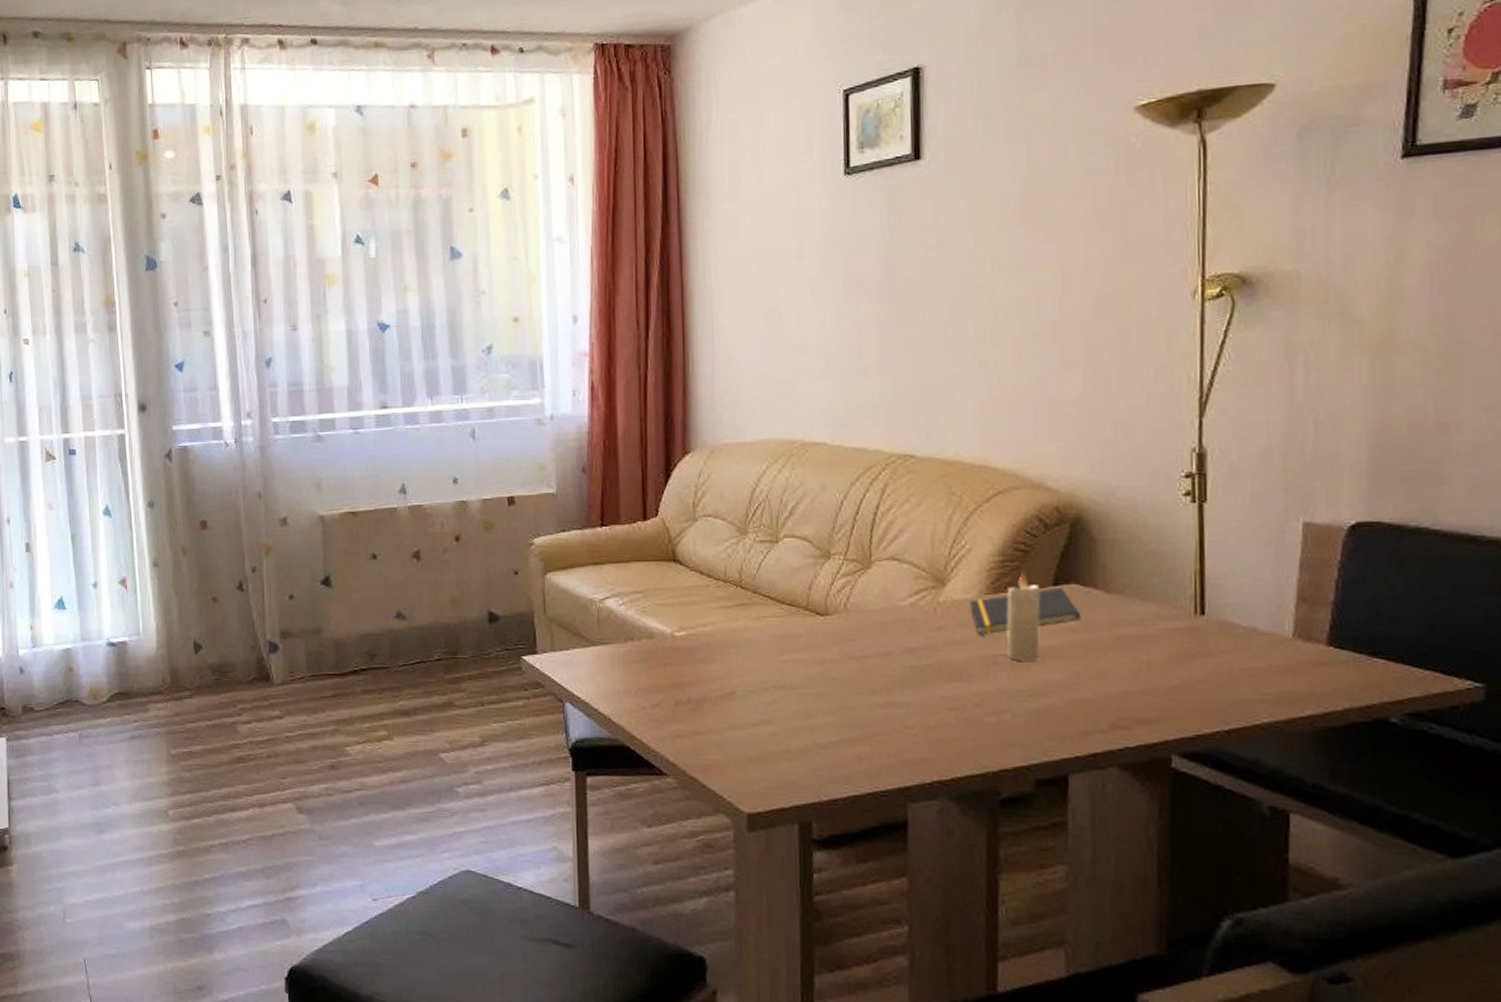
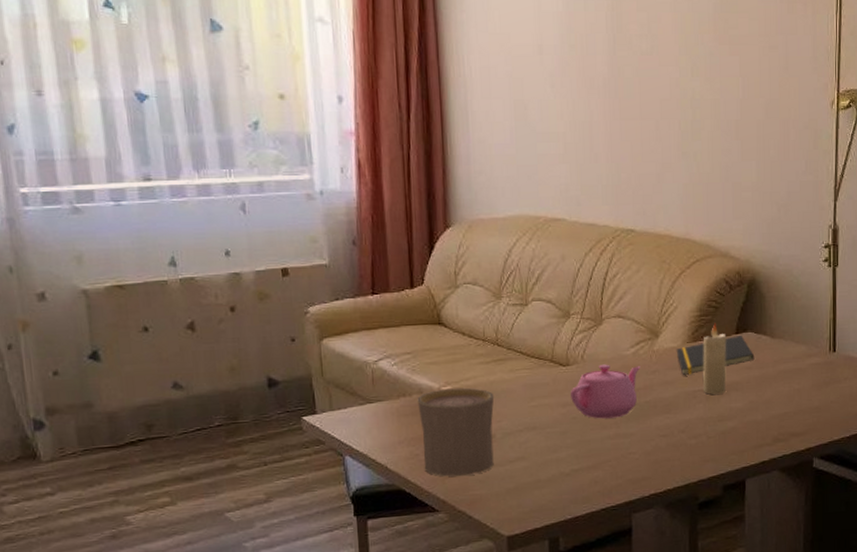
cup: none [646,634,736,738] -> present [417,387,495,477]
teapot: none [830,616,921,682] -> present [571,364,641,419]

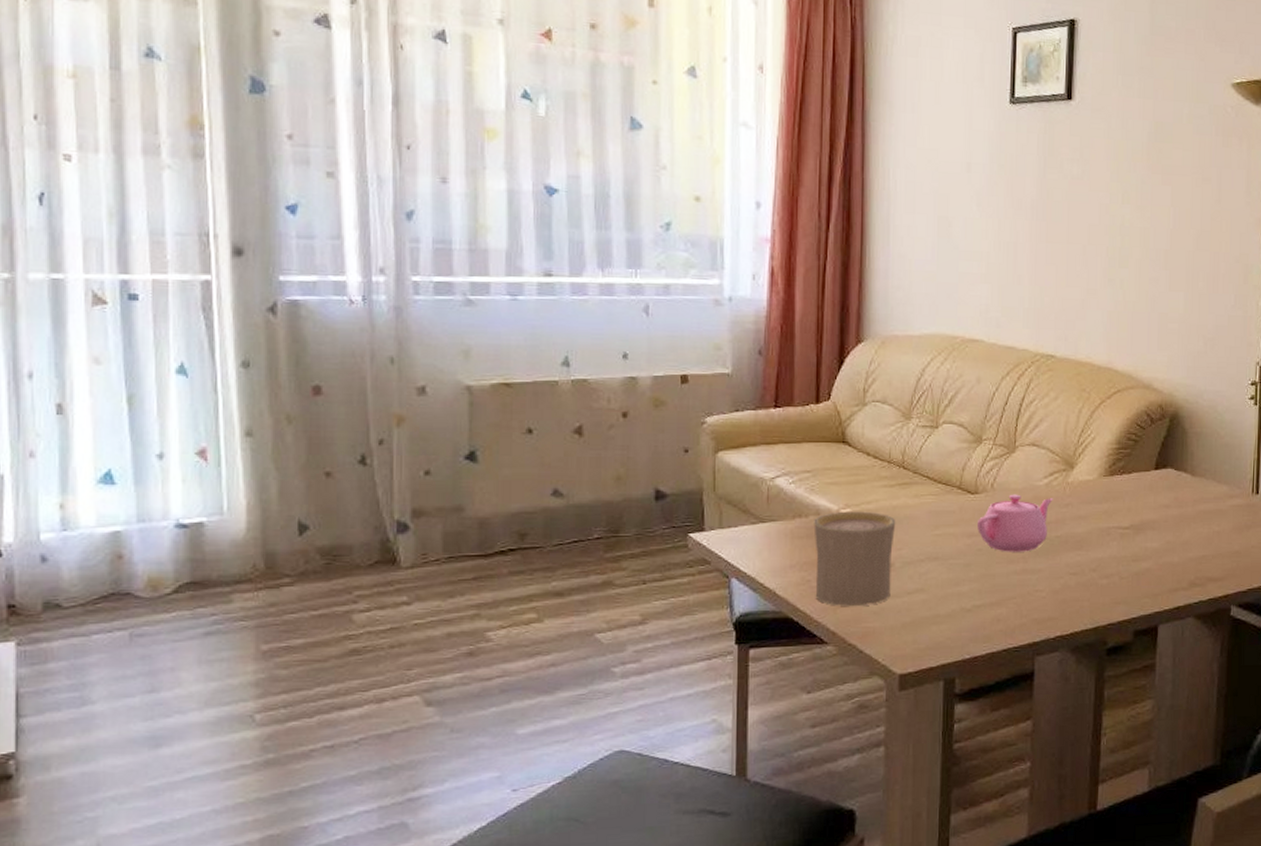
notepad: present [676,335,755,375] -> none [1091,472,1174,510]
candle: present [703,323,727,395] -> none [1117,457,1145,532]

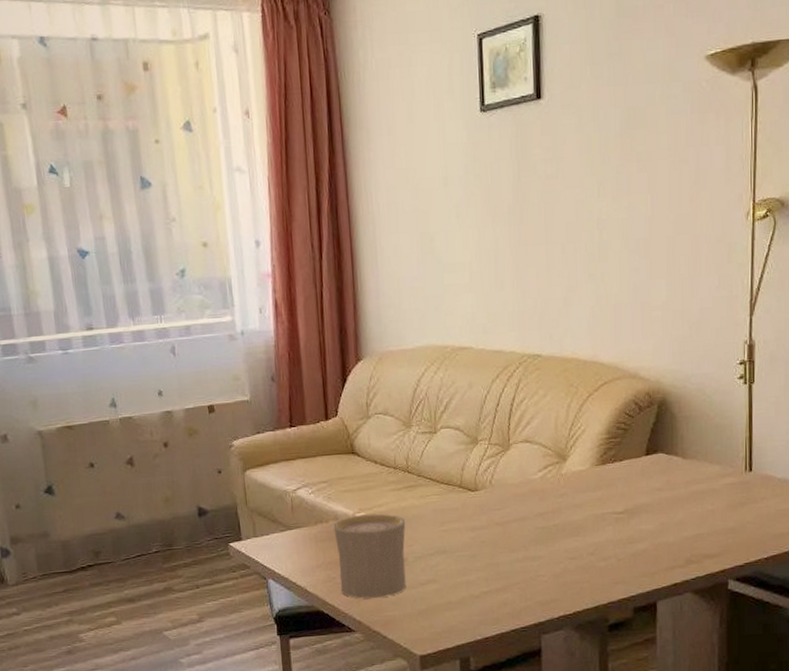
teapot: present [977,494,1053,552] -> none [479,488,549,542]

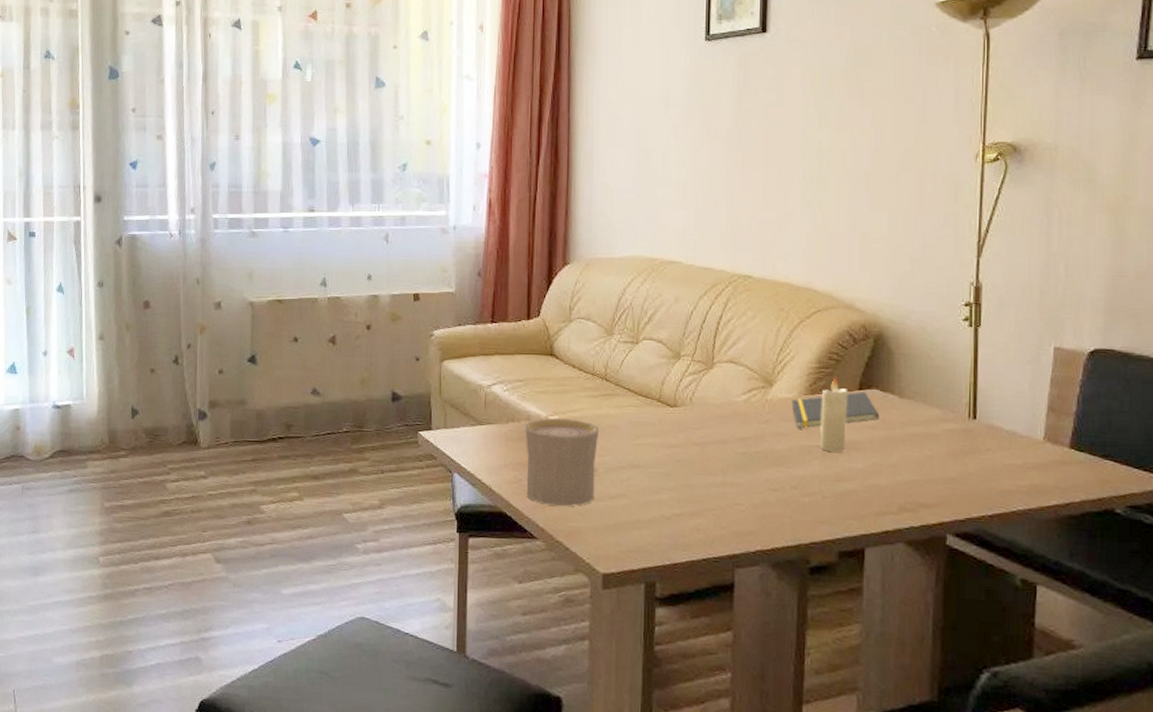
notepad: none [584,457,666,498] -> present [791,392,880,428]
candle: none [611,445,637,517] -> present [819,376,848,452]

